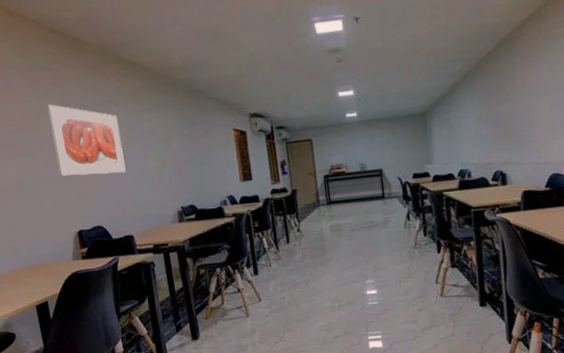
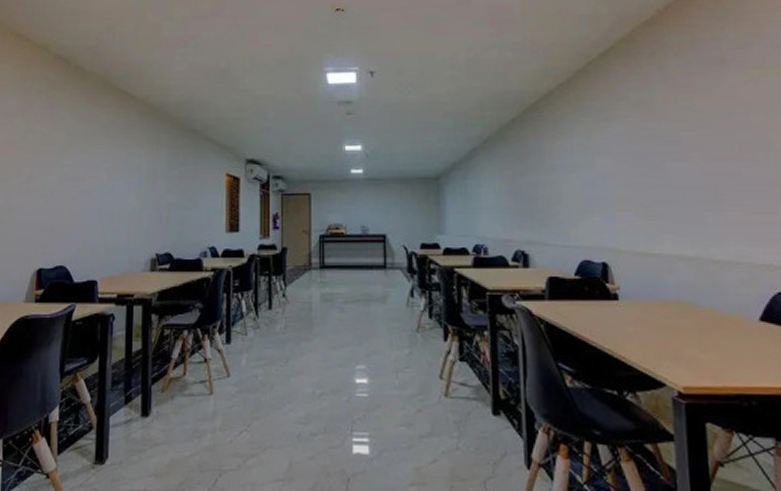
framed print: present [47,104,126,176] -> none [31,129,105,210]

